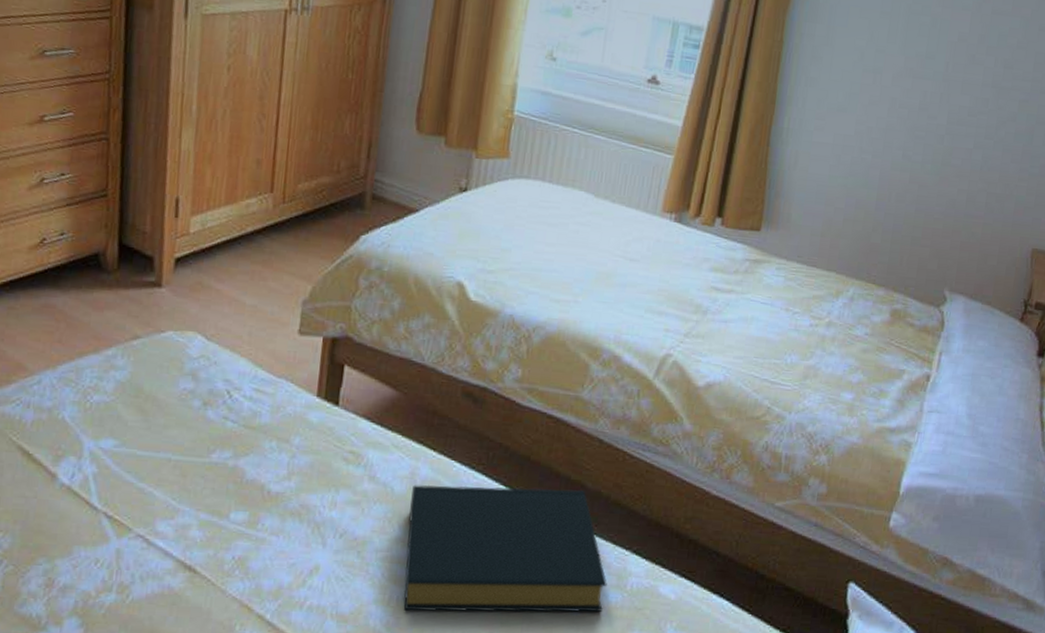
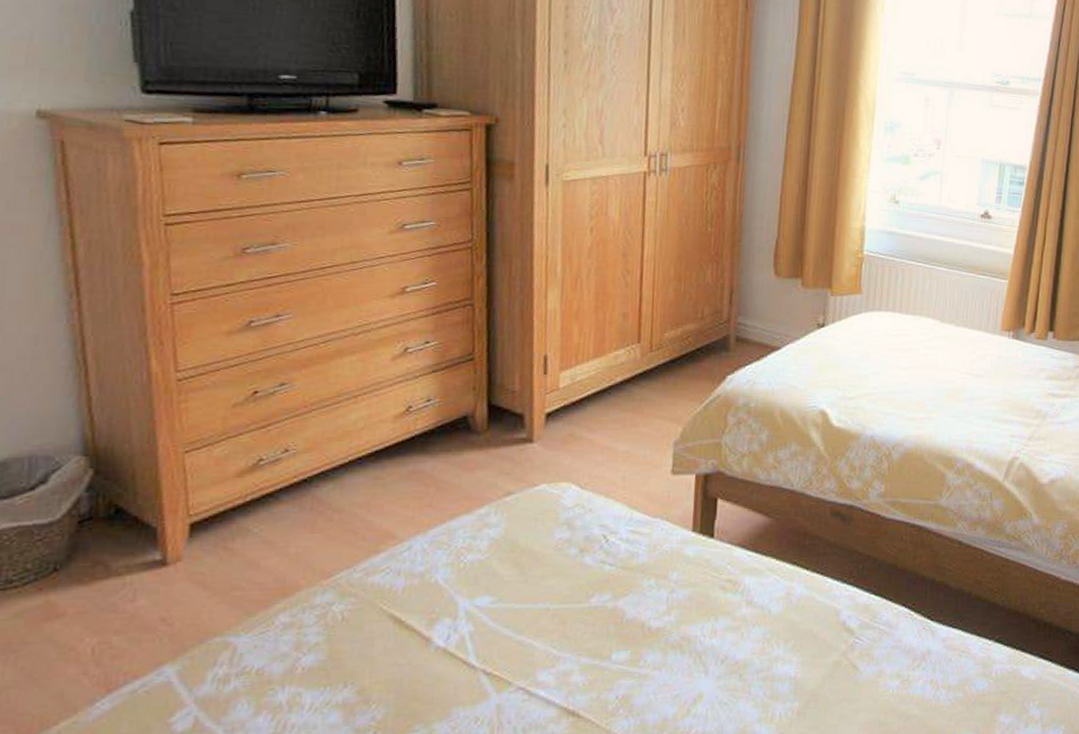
hardback book: present [403,484,607,613] -> none [785,589,974,725]

